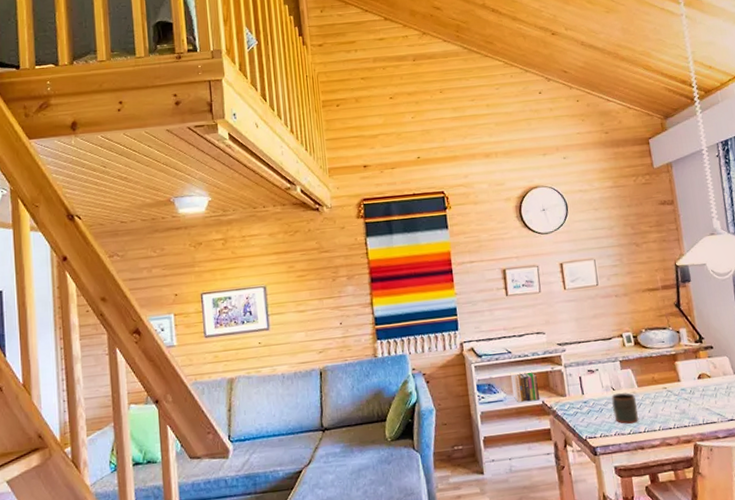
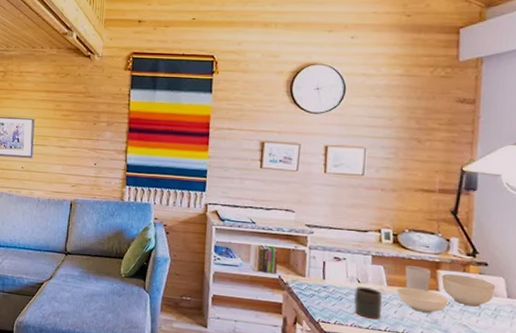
bowl: none [647,383,690,406] -> present [397,287,449,313]
candle holder: none [649,362,673,387] -> present [405,265,432,292]
bowl: none [680,361,724,390] -> present [441,273,496,307]

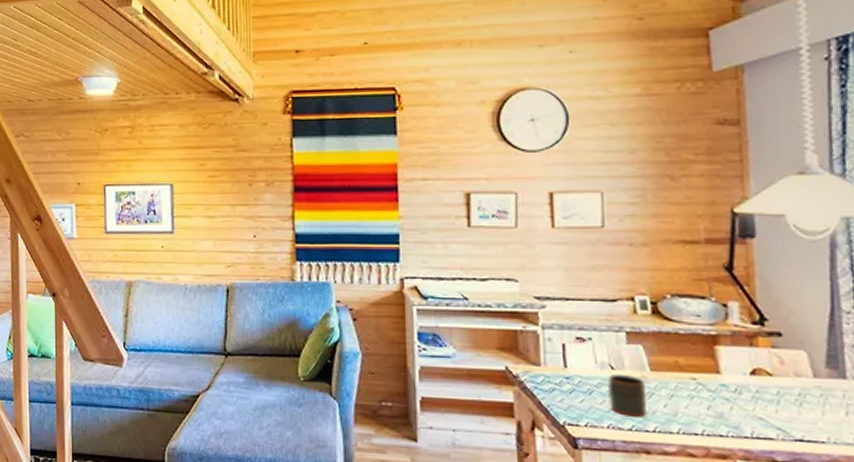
books: present [249,242,277,274] -> none [464,324,502,365]
bowl: present [397,287,449,313] -> none [664,371,735,404]
candle holder: present [405,265,432,292] -> none [672,341,708,376]
bowl: present [441,273,496,307] -> none [722,350,797,392]

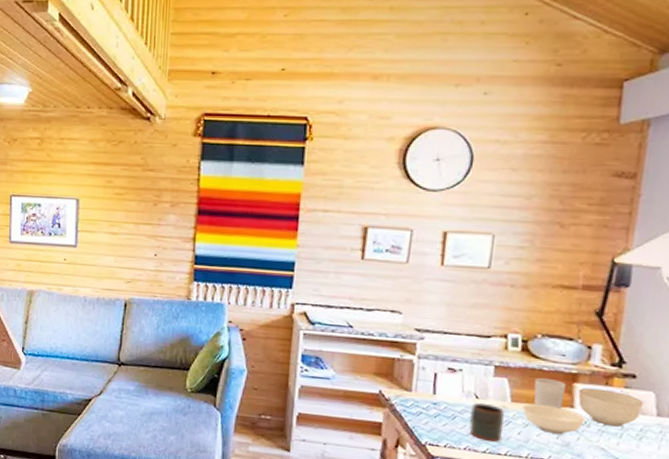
bowl: none [664,371,735,404] -> present [523,404,585,434]
candle holder: none [672,341,708,376] -> present [533,377,567,409]
bowl: none [722,350,797,392] -> present [578,387,644,427]

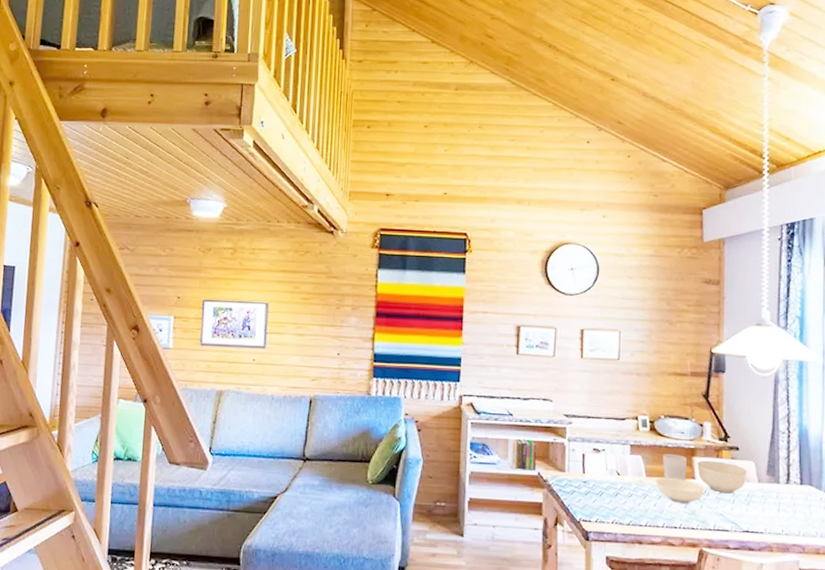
books: none [343,350,379,388] -> present [507,436,536,471]
mug: present [469,403,505,442] -> none [614,479,642,514]

